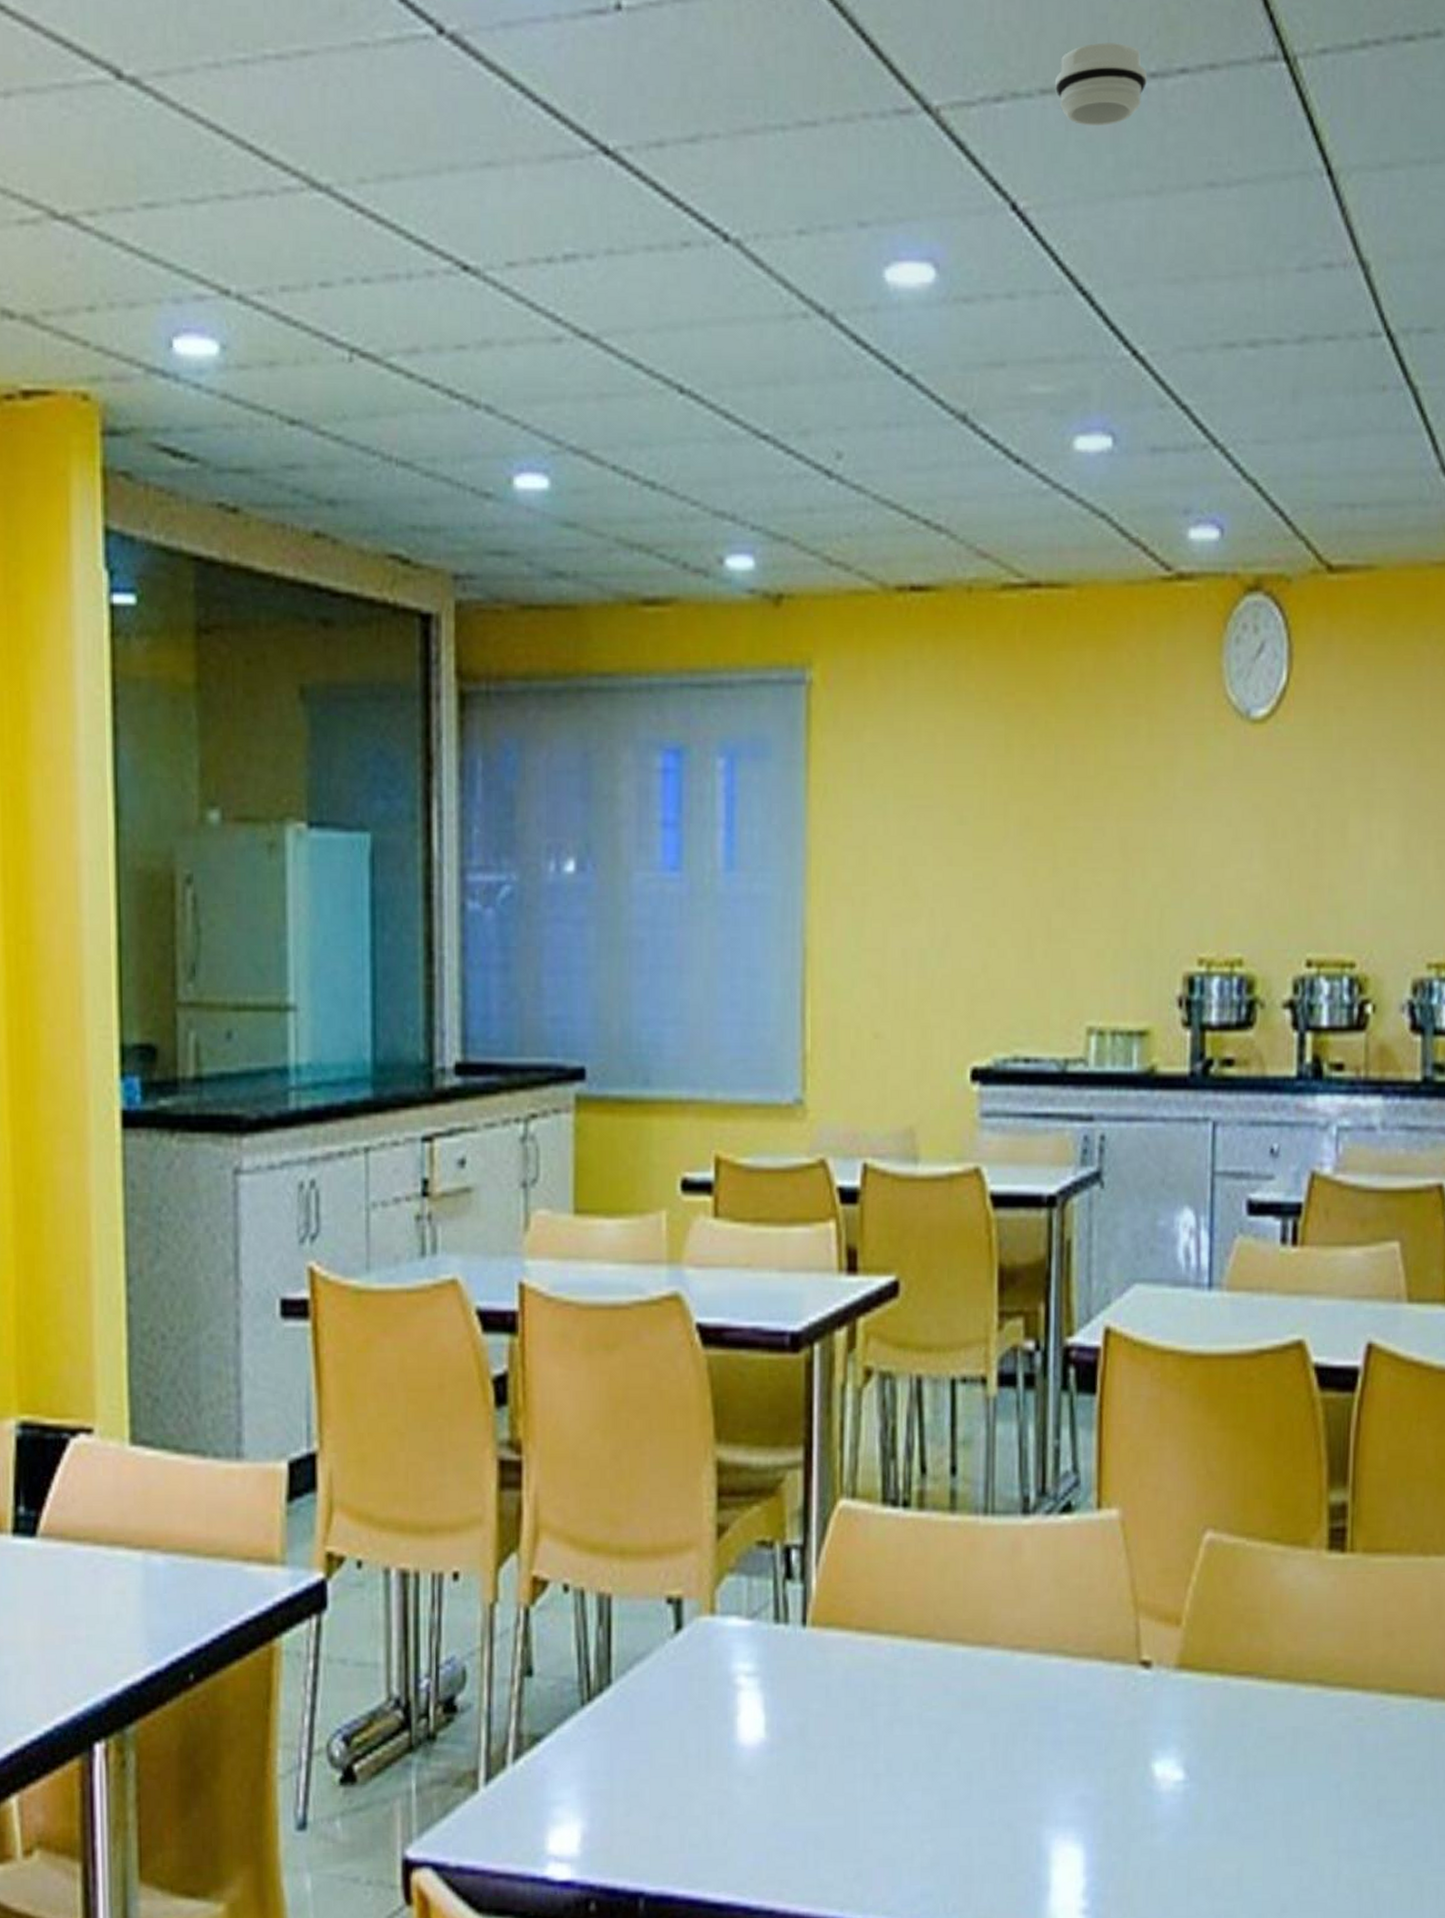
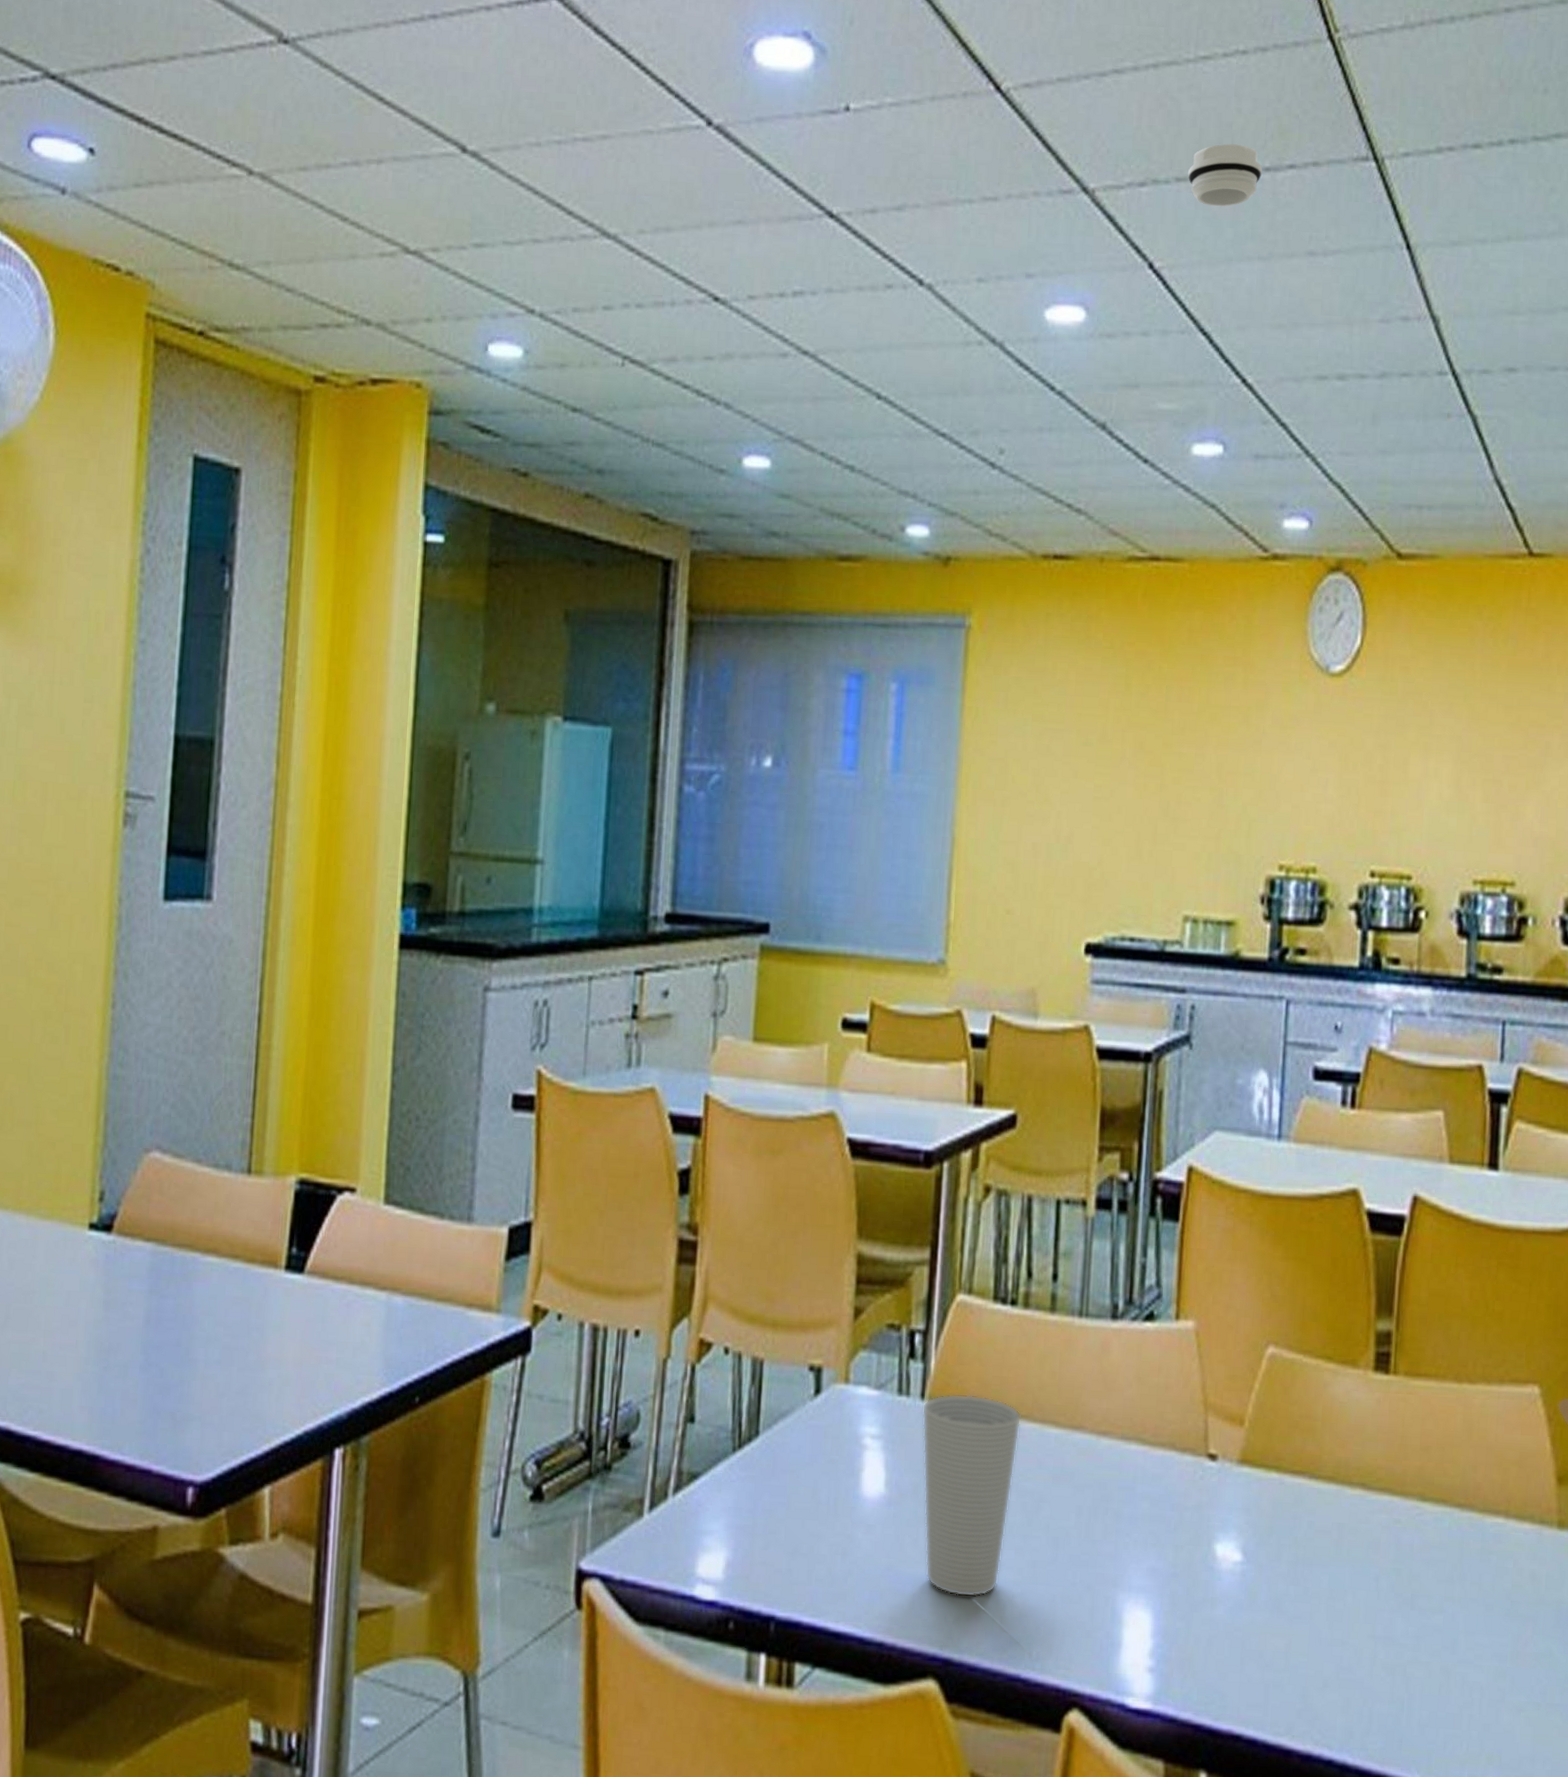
cup: none [804,1615,922,1849] -> present [922,1393,1022,1597]

